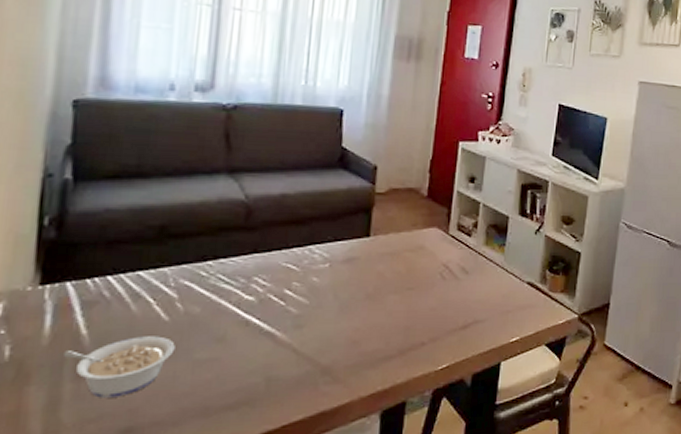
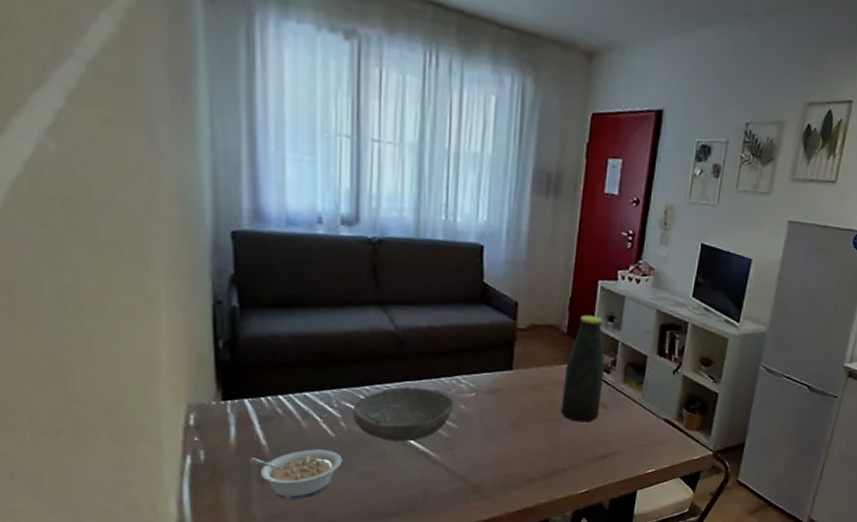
bowl: none [191,260,307,322] -> present [352,387,455,442]
bottle: none [420,177,466,290] -> present [560,315,605,423]

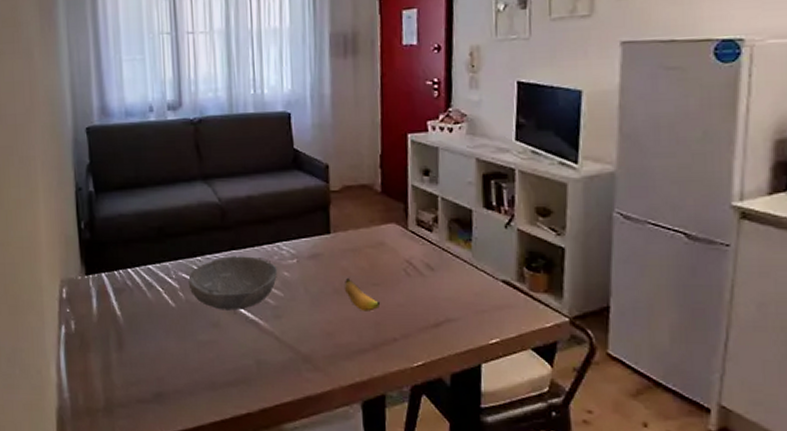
legume: present [248,449,342,499] -> none [107,319,183,367]
banana: none [520,413,555,445] -> present [344,278,381,312]
bottle: present [560,315,605,423] -> none [383,171,427,287]

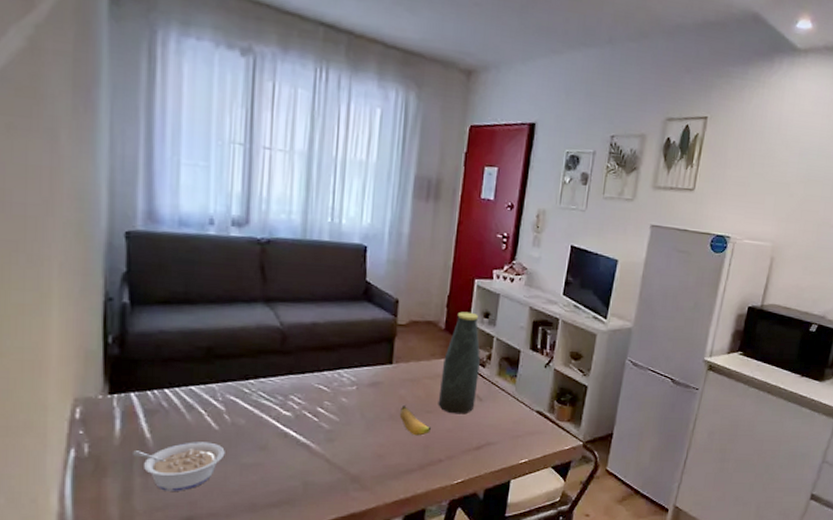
legume: none [107,319,183,367] -> present [131,442,225,491]
bowl: present [188,256,278,311] -> none [236,380,336,434]
bottle: none [383,171,427,287] -> present [438,311,480,414]

